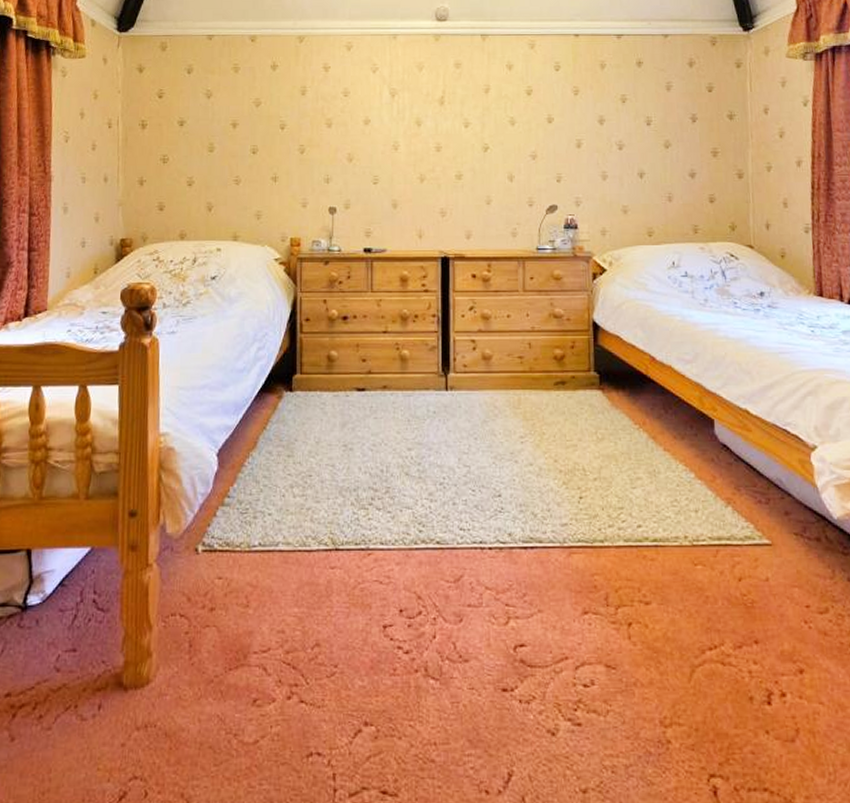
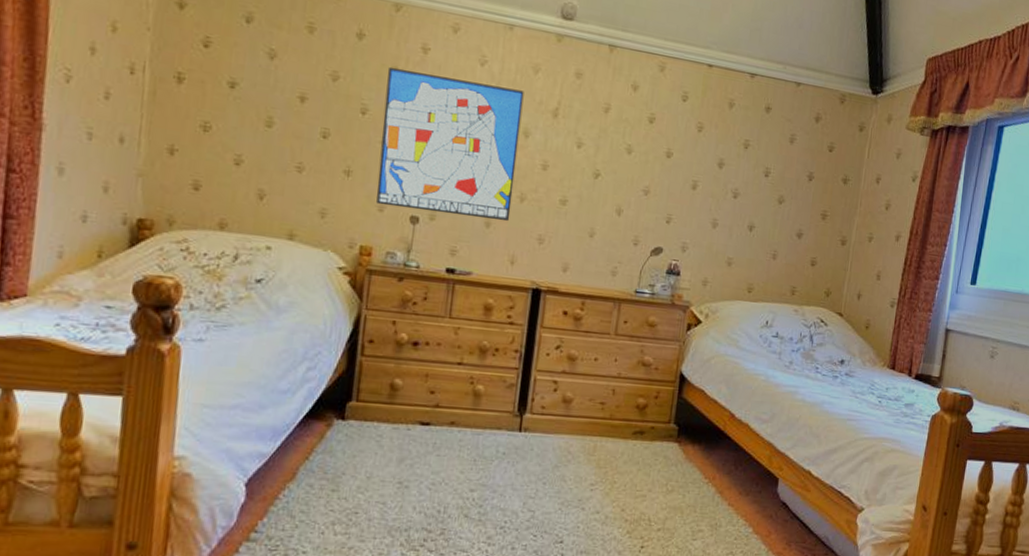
wall art: none [298,87,413,202] -> present [376,68,524,222]

